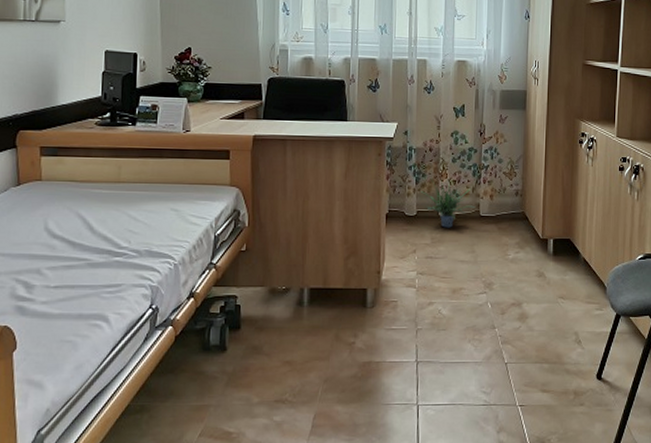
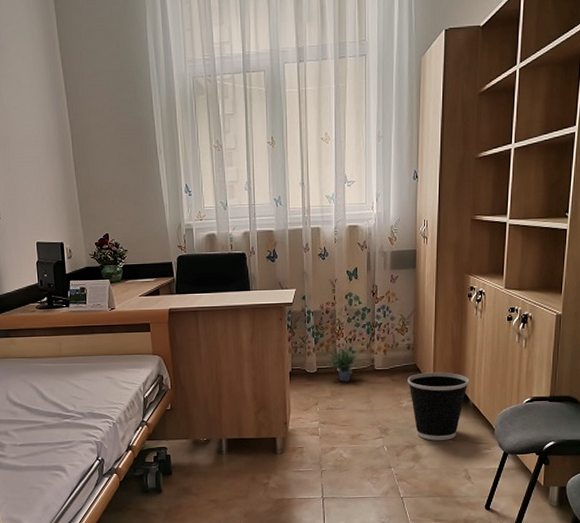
wastebasket: none [515,222,581,298] -> present [407,372,470,441]

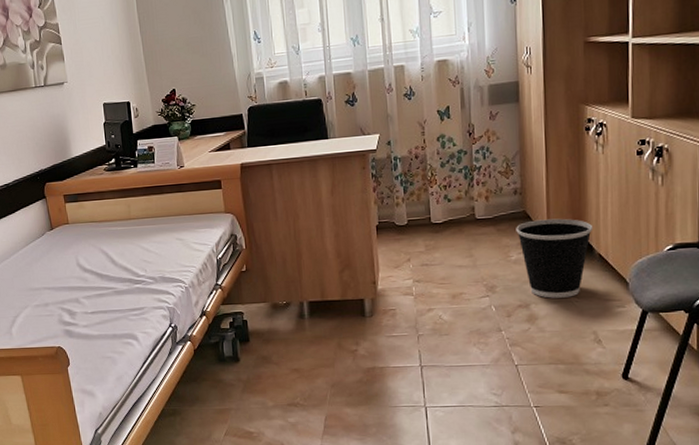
potted plant: present [318,338,370,382] -> none [408,186,470,234]

